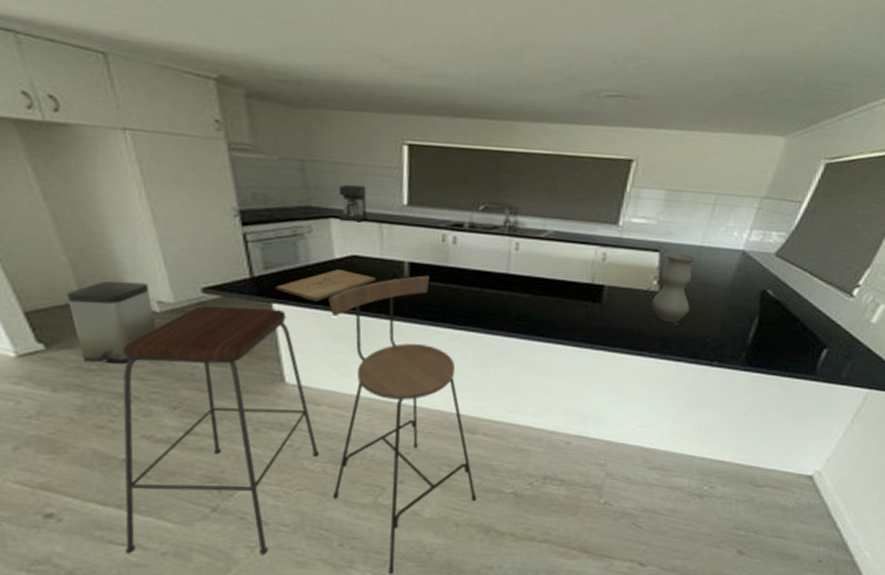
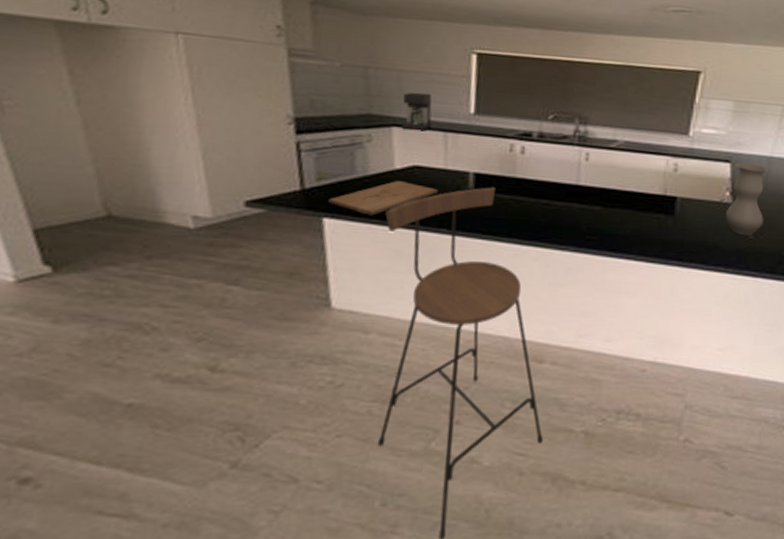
pedal bin: present [66,280,156,365] -> none [86,193,188,290]
bar stool: present [123,306,320,555] -> none [116,221,365,528]

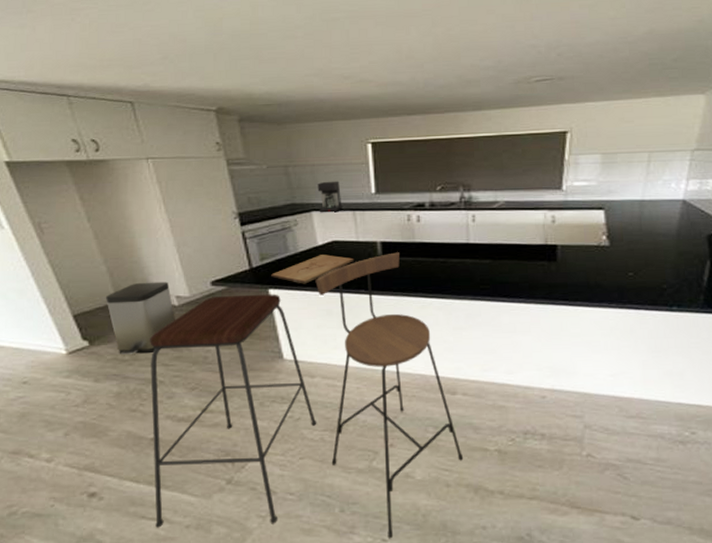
pedal bin: none [86,193,188,290] -> present [105,281,175,356]
bar stool: none [116,221,365,528] -> present [150,294,317,528]
vase: present [725,163,768,237] -> none [604,208,641,274]

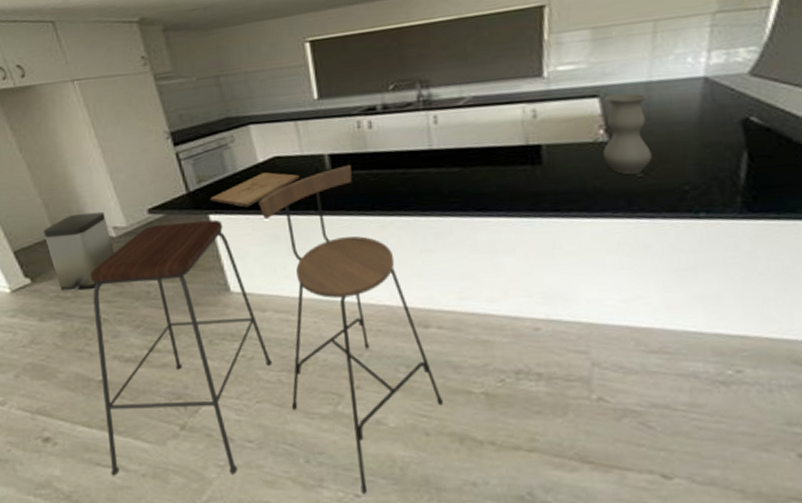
coffee maker: present [317,181,342,213] -> none [253,88,283,126]
vase: none [604,208,641,274] -> present [602,93,652,176]

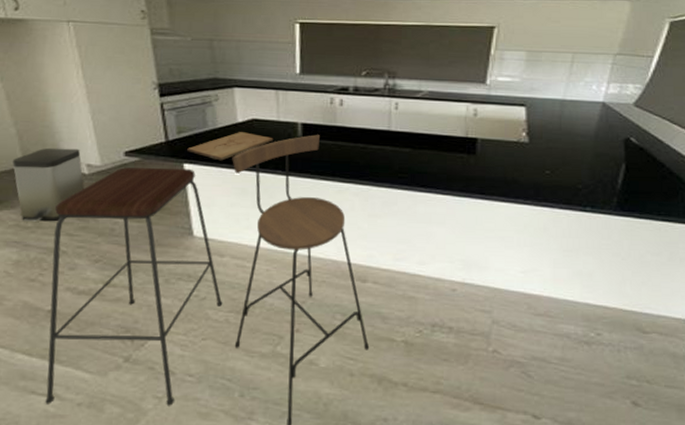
vase: present [602,93,652,176] -> none [522,106,561,172]

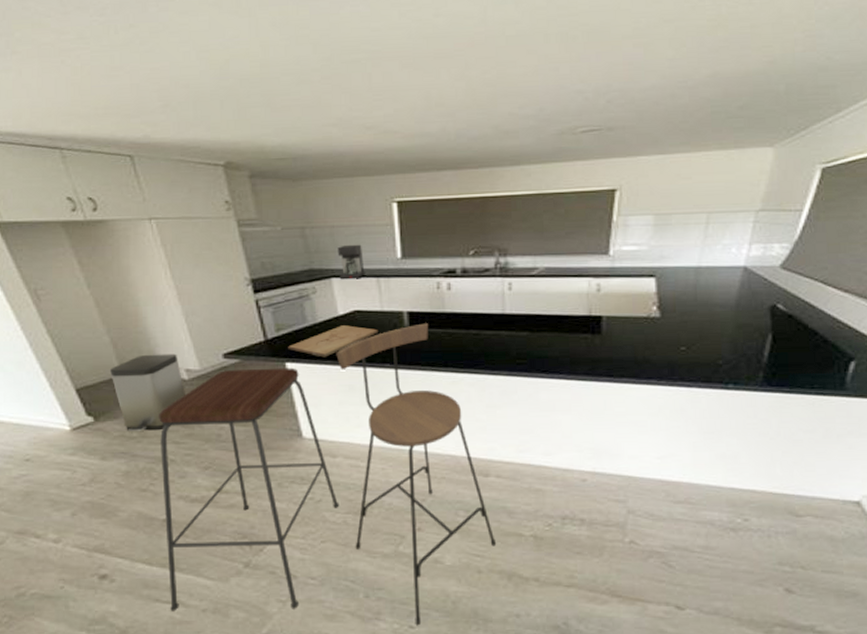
coffee maker: none [241,58,266,90] -> present [337,244,365,280]

